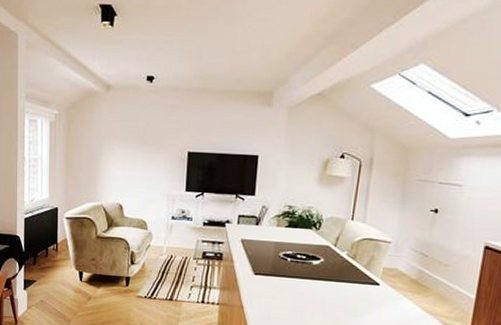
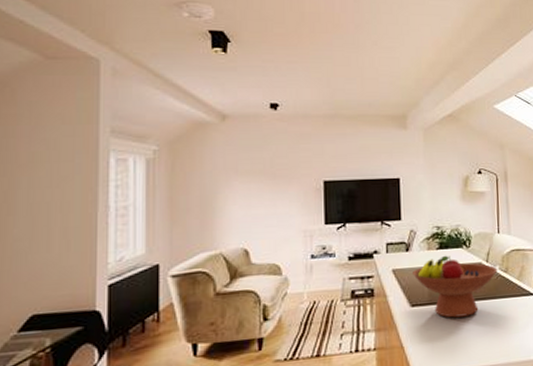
fruit bowl: none [260,233,345,293] -> present [413,255,498,318]

